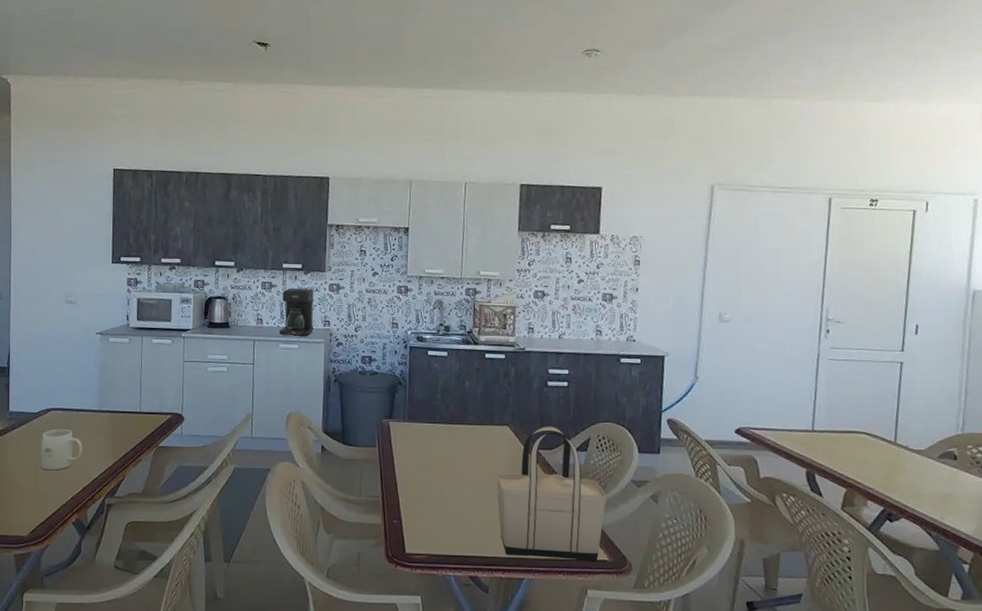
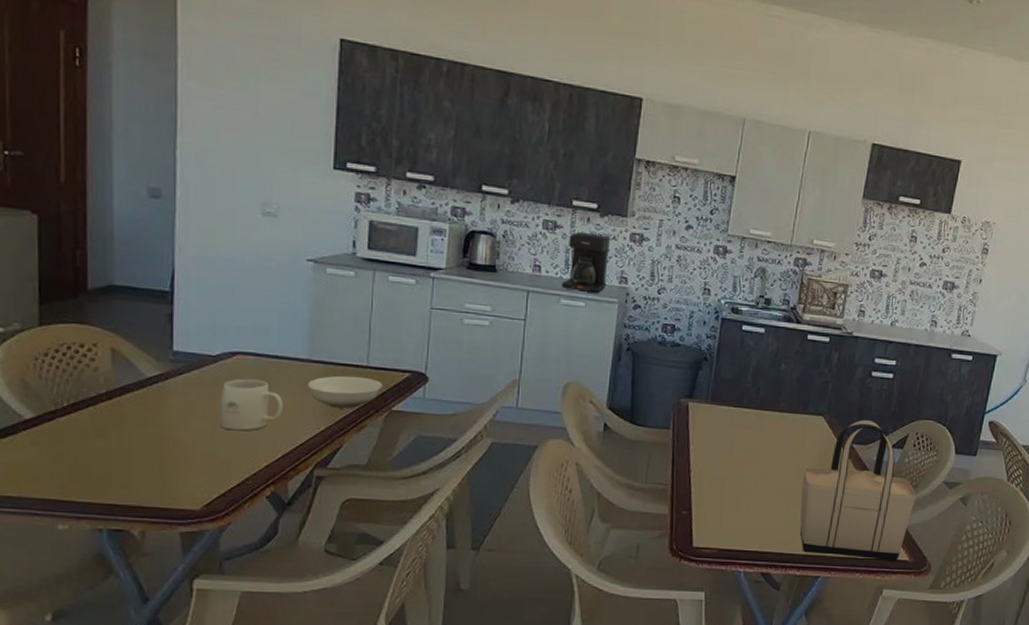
bowl: none [99,420,152,448] -> present [307,375,384,409]

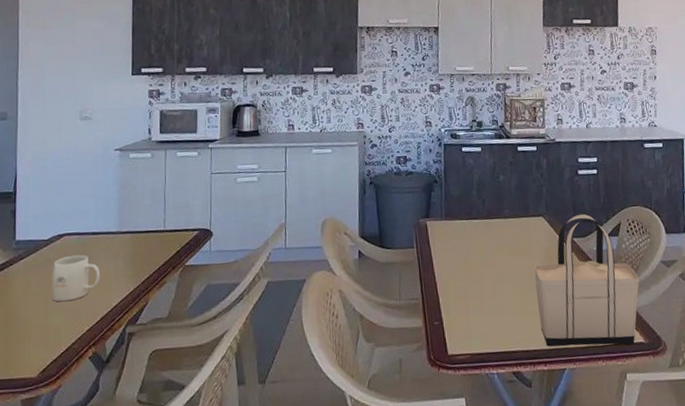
bowl: present [307,375,384,409] -> none [118,239,178,271]
coffee maker: present [562,231,610,293] -> none [312,91,348,141]

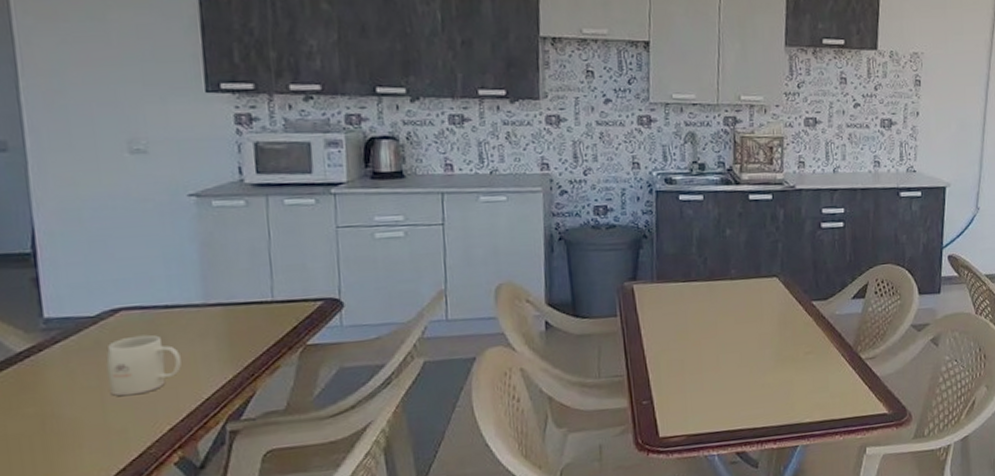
shopping bag: present [534,213,639,347] -> none [765,273,886,423]

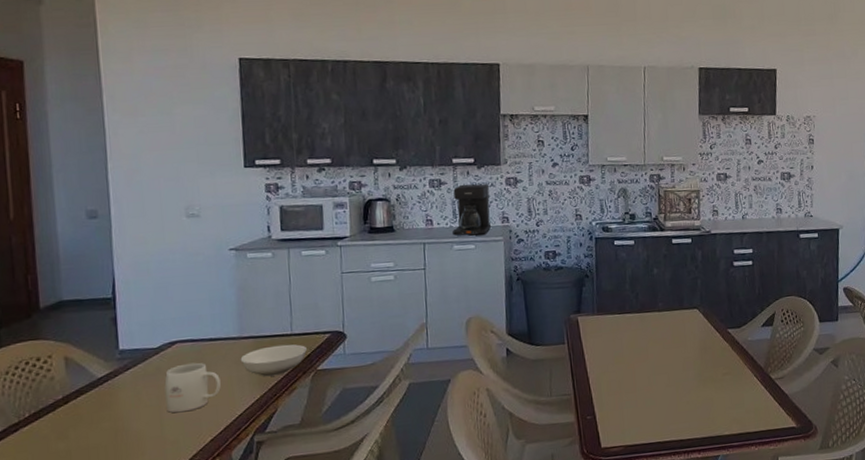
bowl: none [206,313,294,353] -> present [240,344,308,377]
coffee maker: none [478,121,528,185] -> present [453,183,492,236]

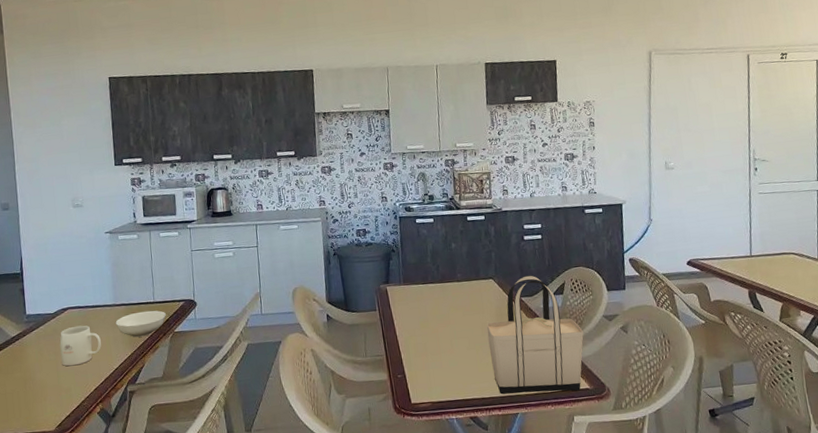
coffee maker: present [453,183,492,236] -> none [278,172,311,218]
shopping bag: none [689,304,792,436] -> present [487,275,584,395]

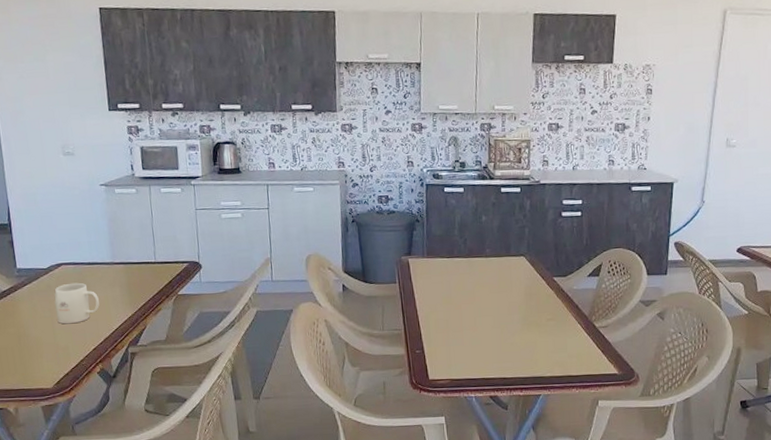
bowl: present [115,310,167,338] -> none [114,270,170,298]
shopping bag: present [487,275,584,395] -> none [514,254,617,376]

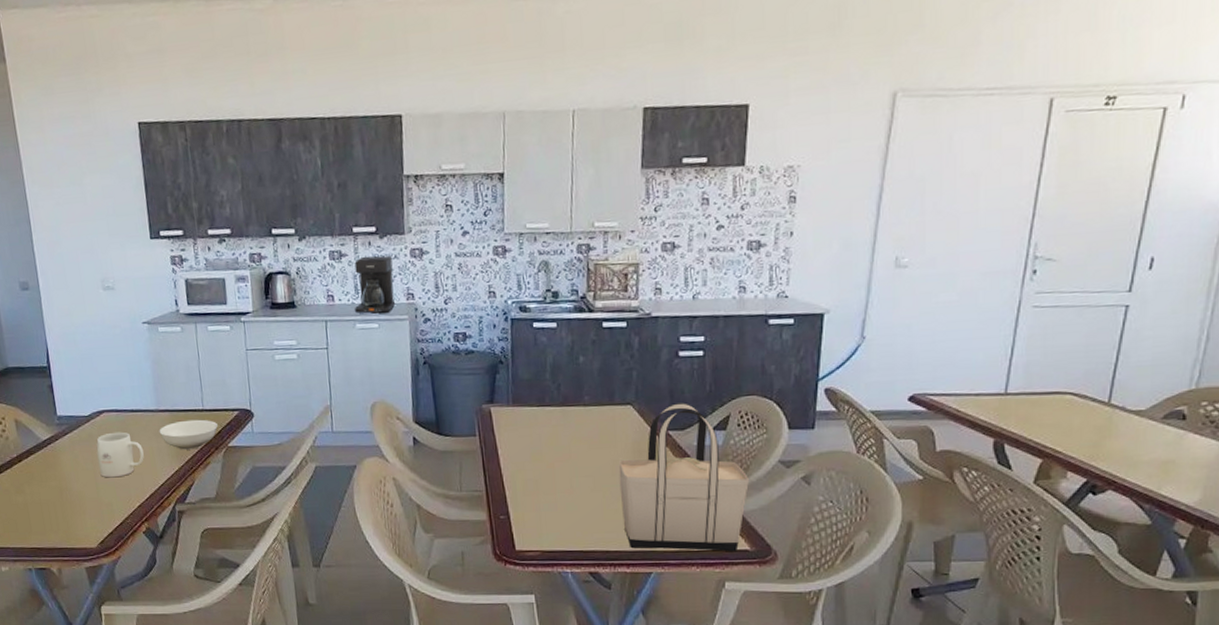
bowl: none [114,270,170,298] -> present [159,419,219,450]
coffee maker: none [293,129,329,179] -> present [354,255,396,314]
shopping bag: none [514,254,617,376] -> present [619,403,749,552]

